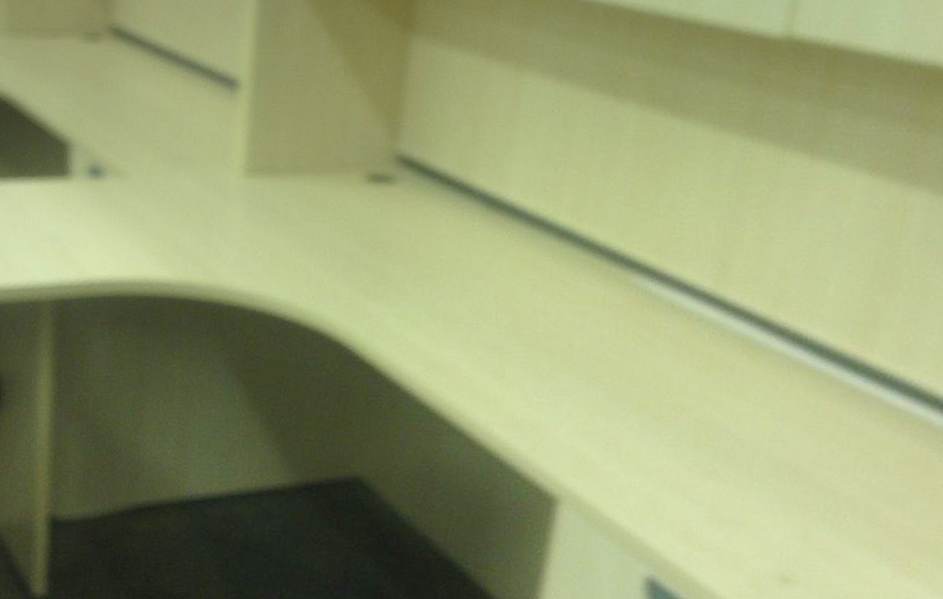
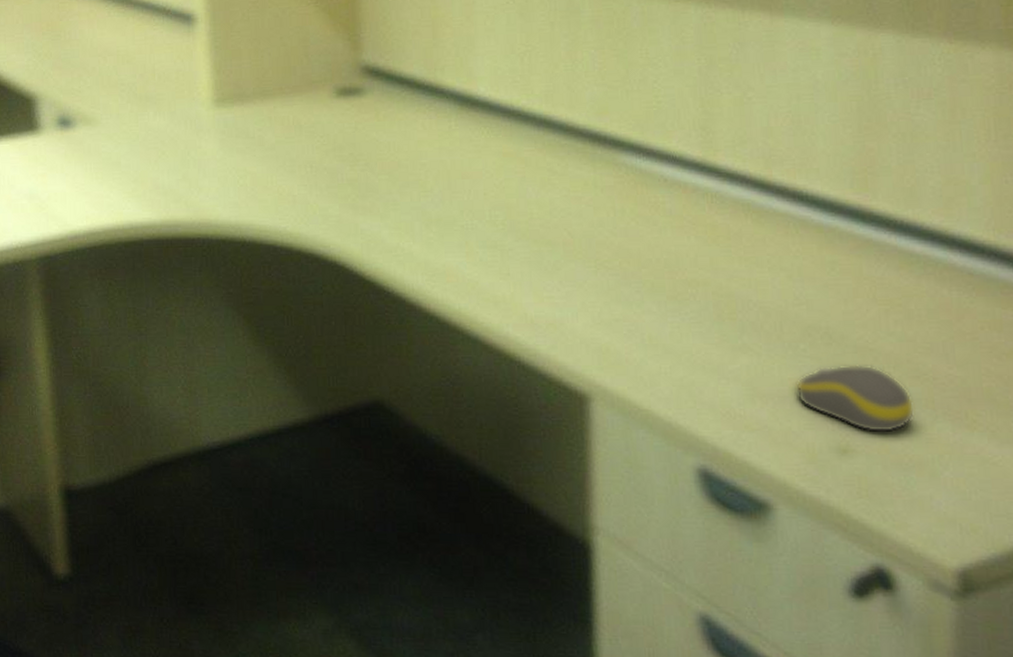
computer mouse: none [753,500,863,570] -> present [795,365,915,433]

